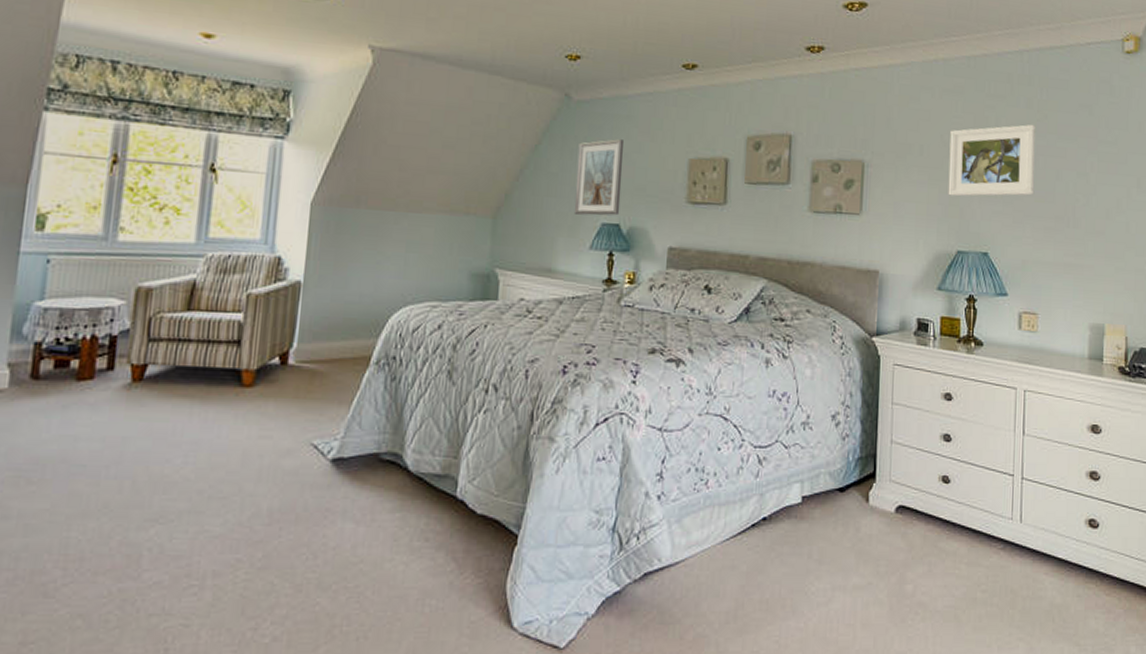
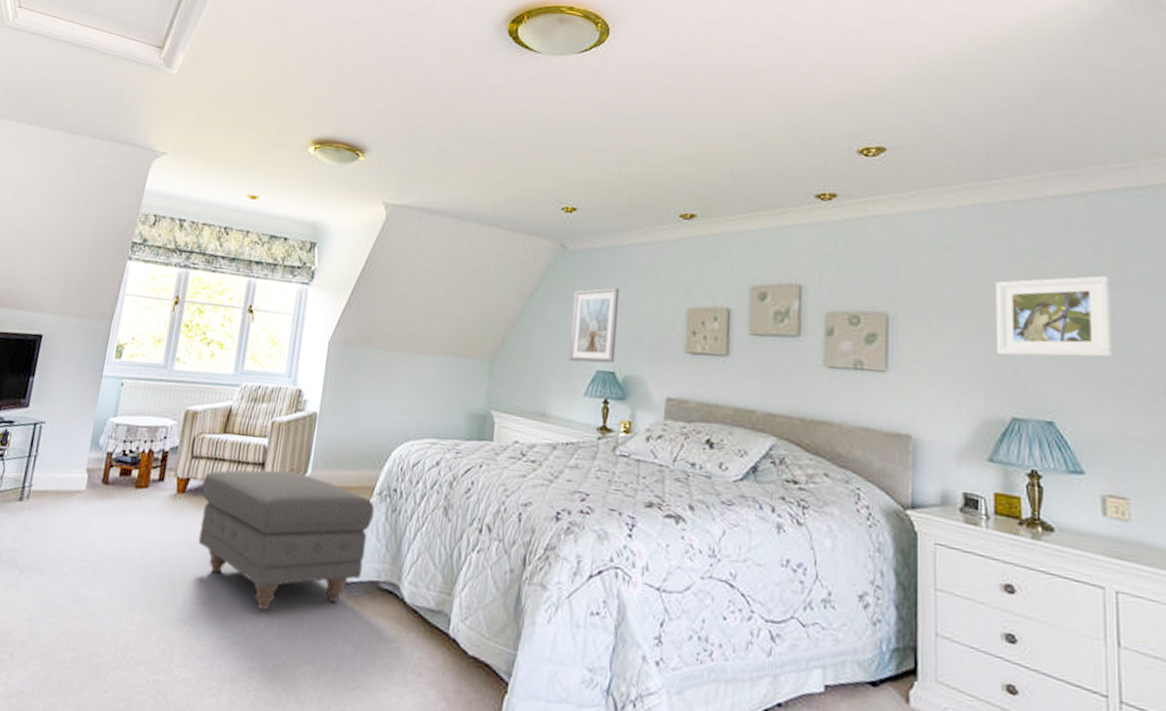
ottoman: none [163,346,371,497] -> present [198,470,374,610]

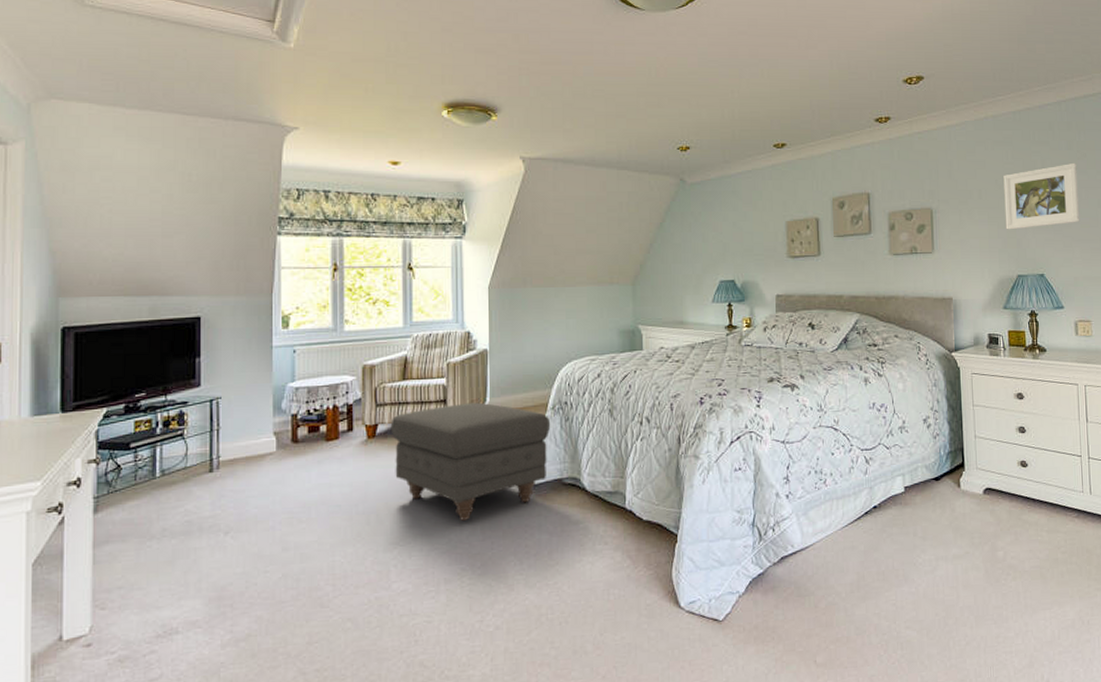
picture frame: present [568,287,620,364] -> none [695,211,734,275]

